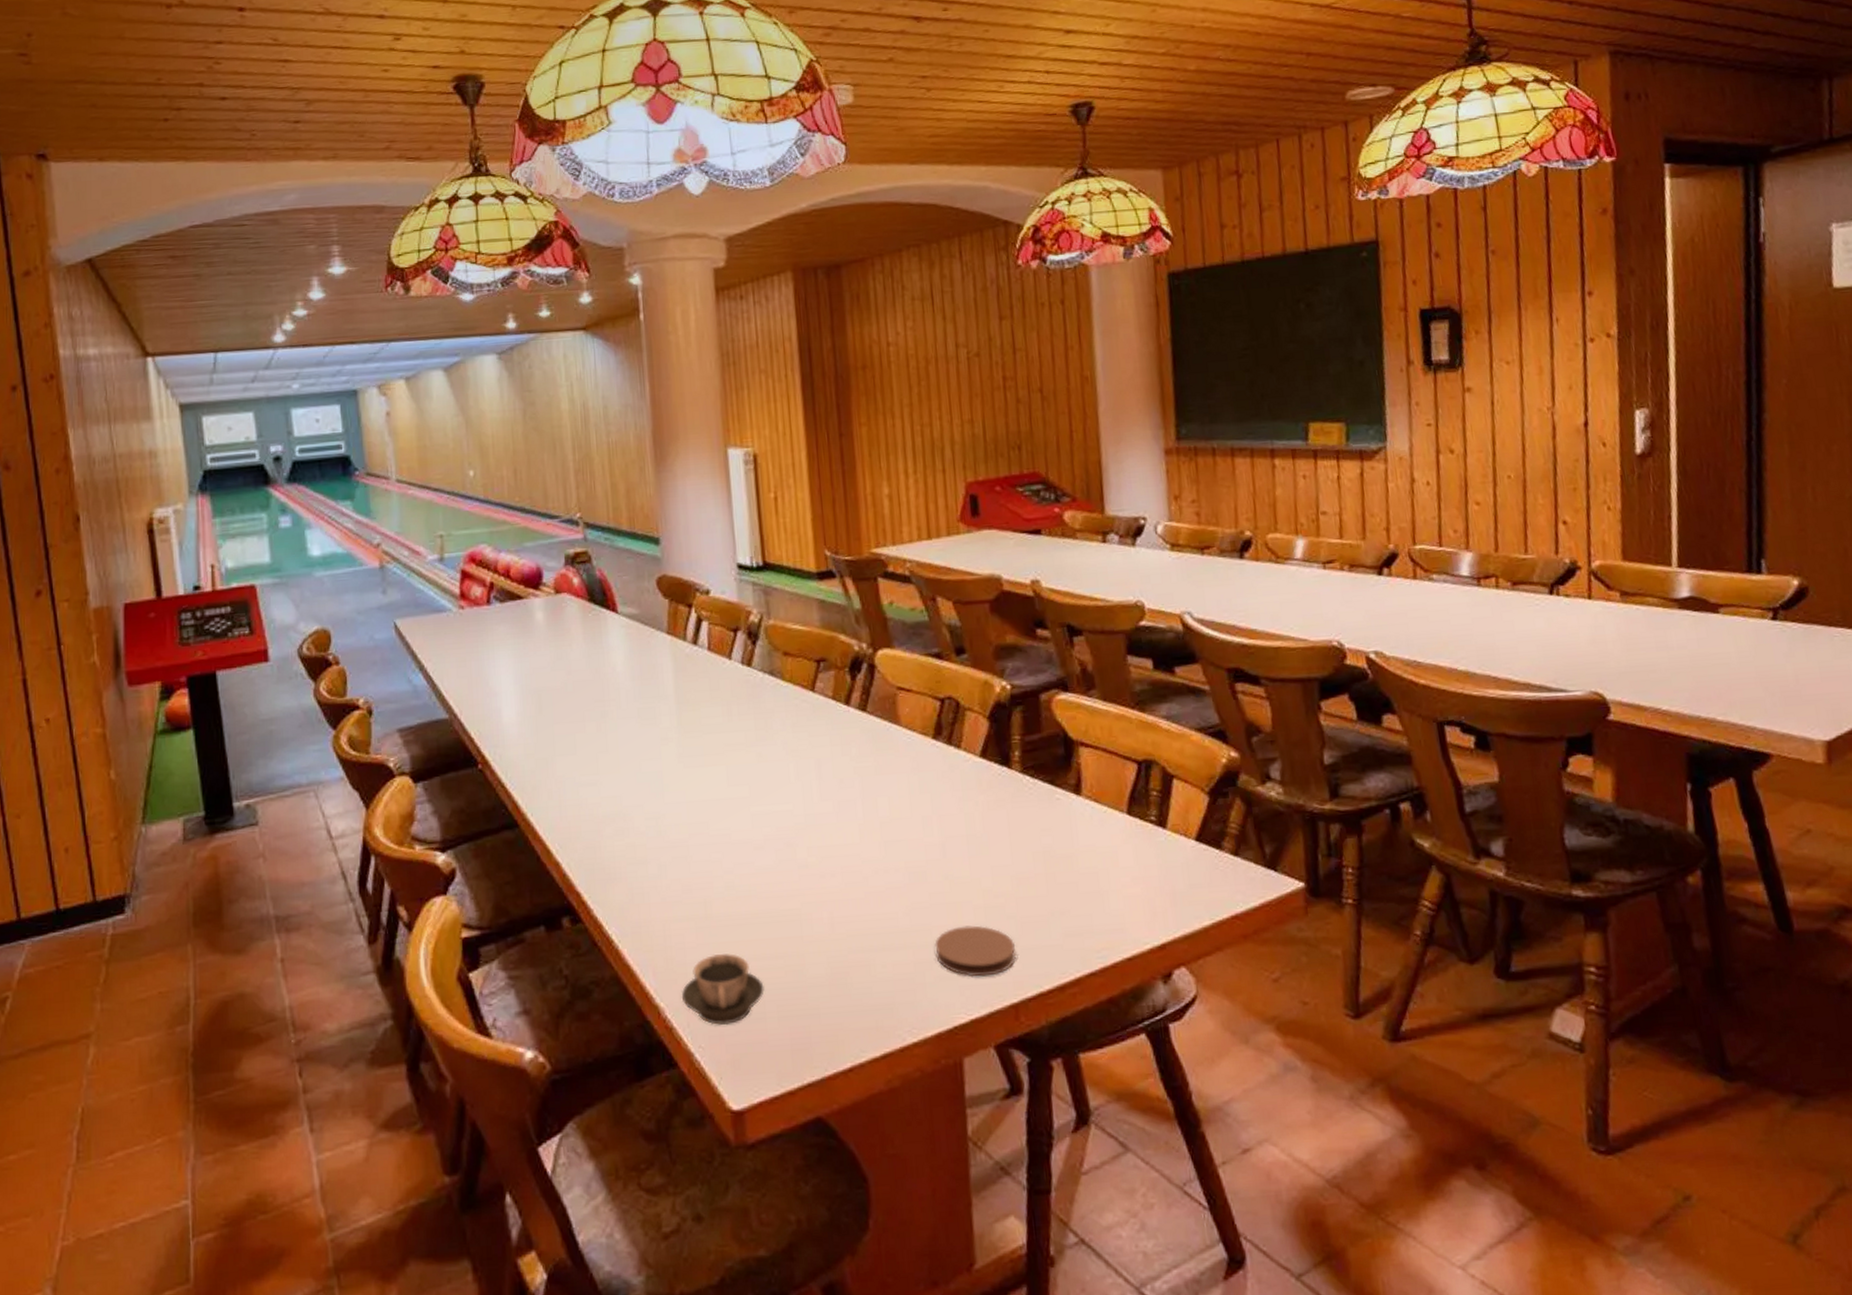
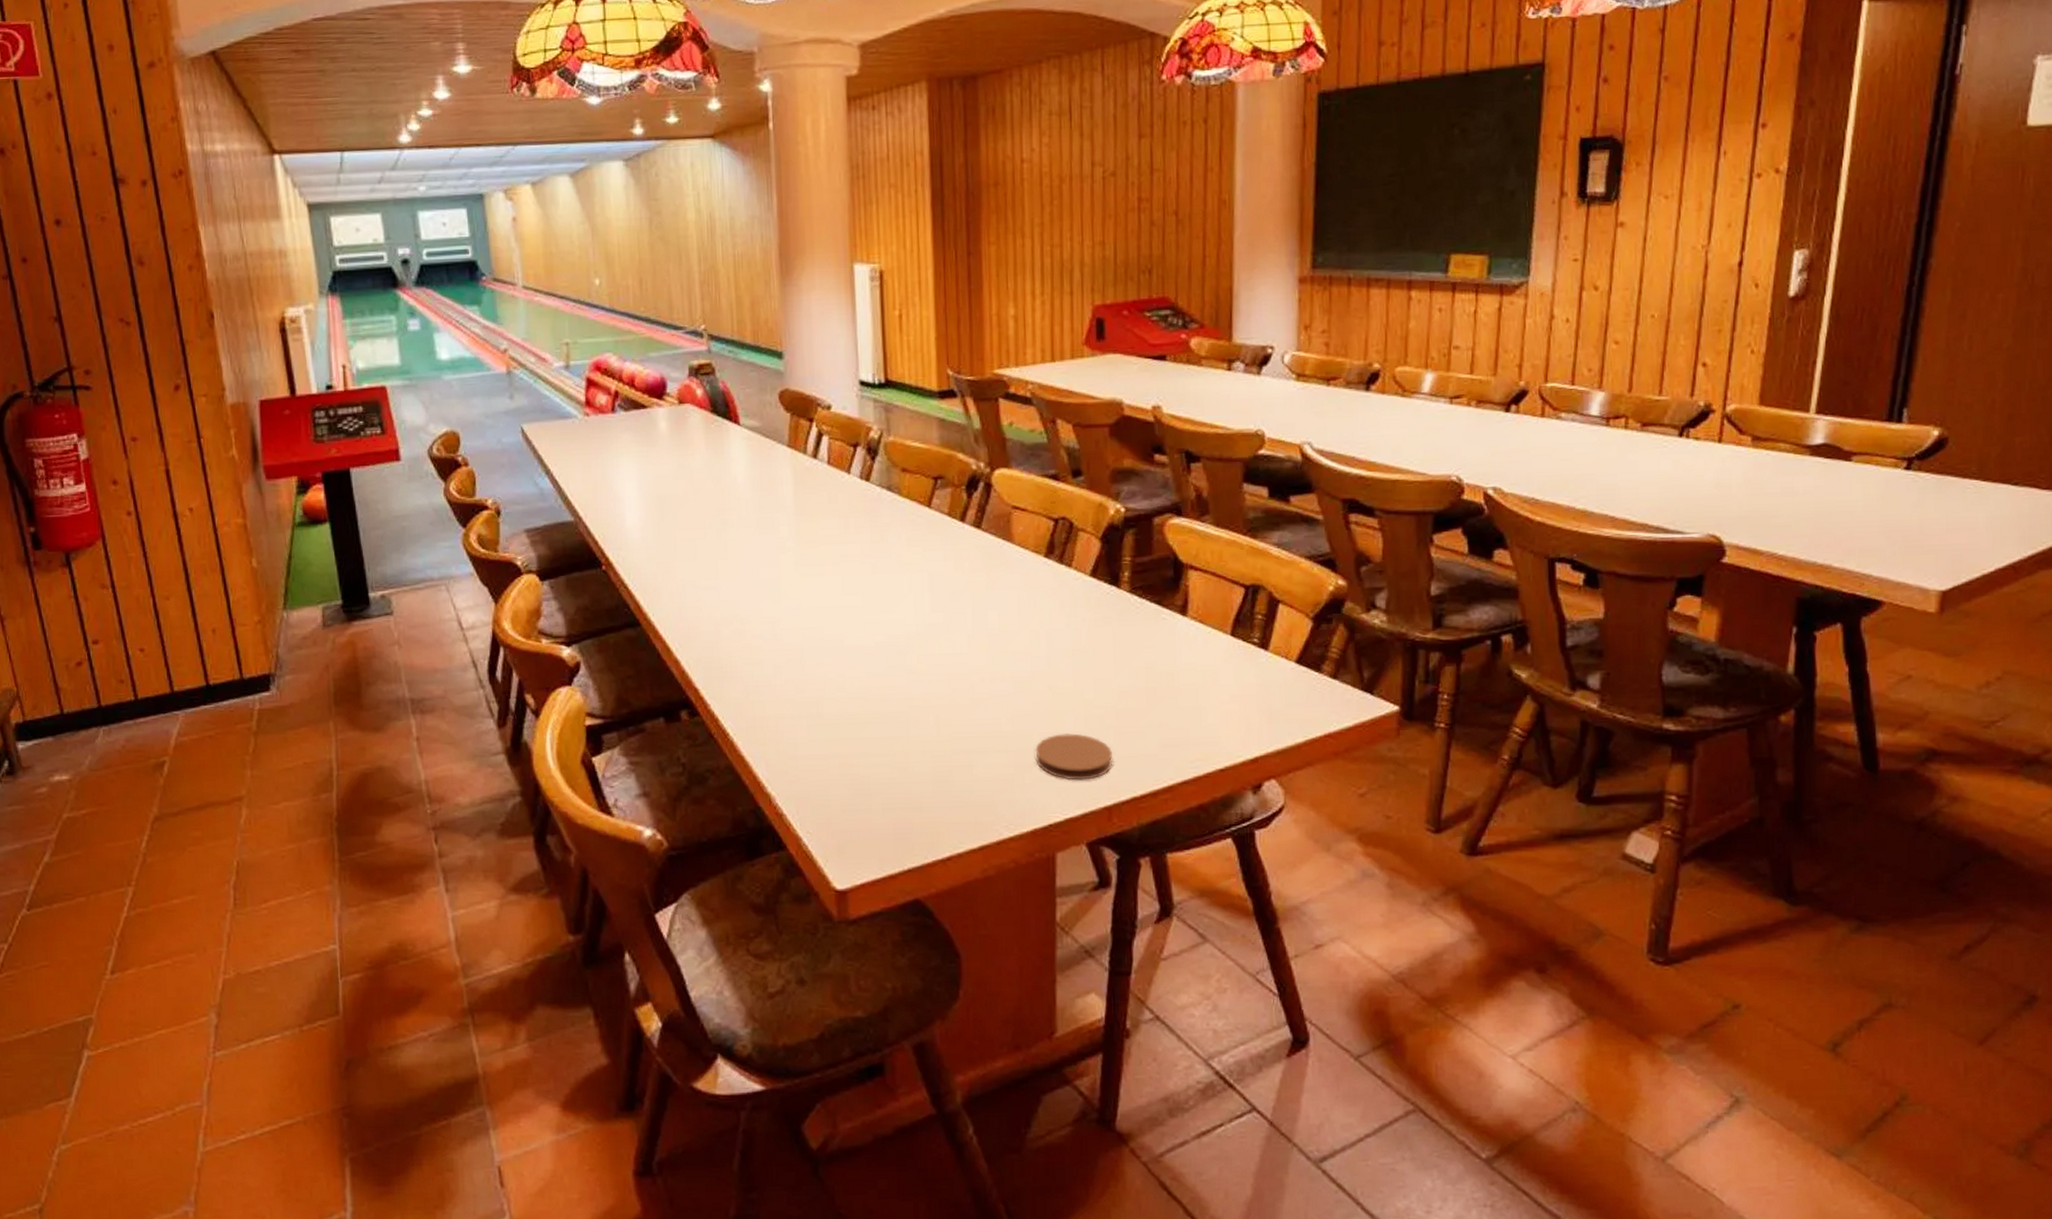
cup: present [681,954,764,1025] -> none [791,750,871,814]

